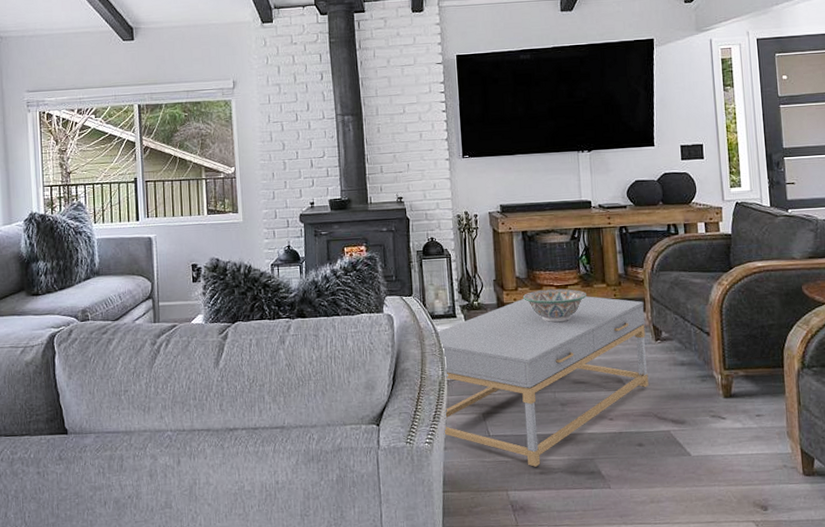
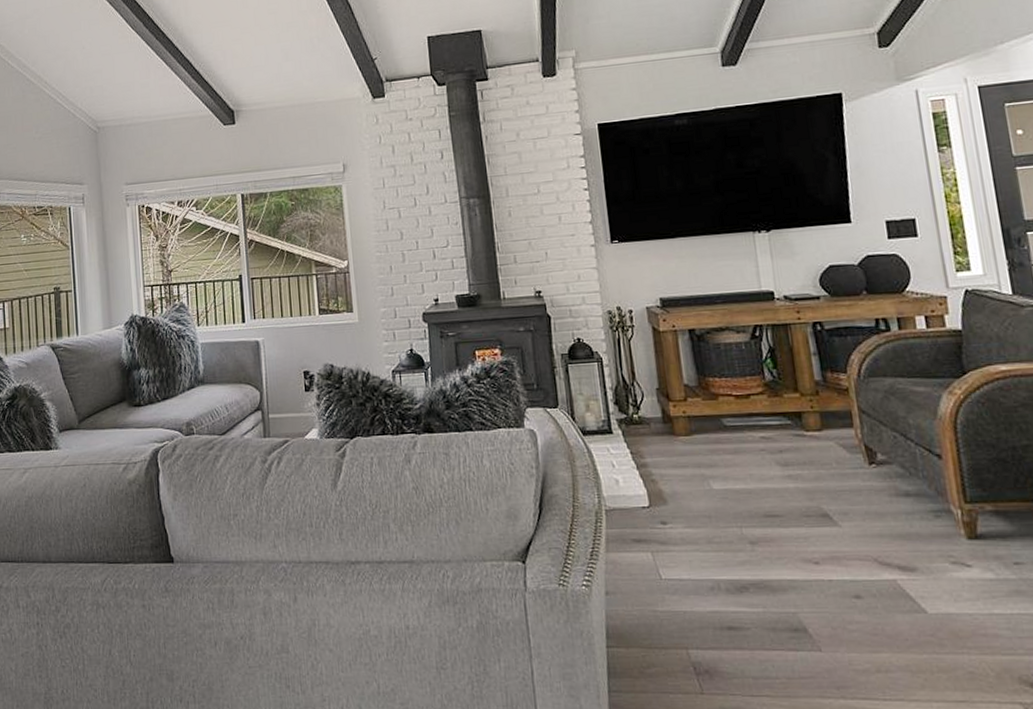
coffee table: present [436,296,649,467] -> none [589,408,864,620]
decorative bowl: present [522,288,586,322] -> none [693,399,775,440]

